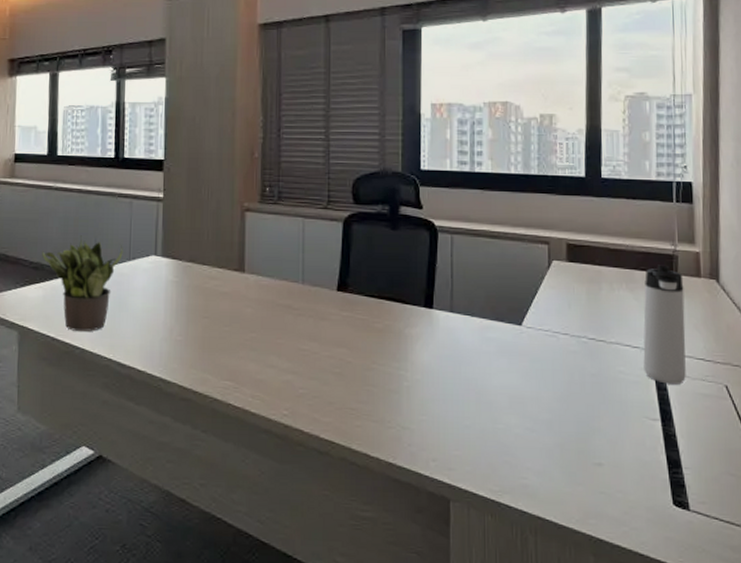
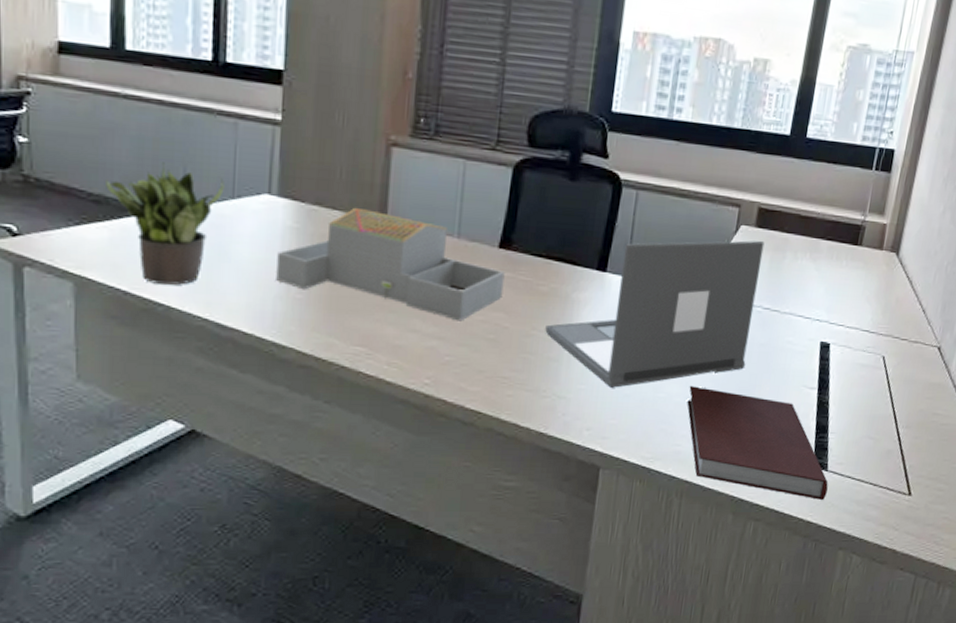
architectural model: none [162,262,344,357] -> present [276,207,505,321]
laptop: none [384,273,580,419] -> present [545,240,765,388]
notebook: none [527,417,694,545] -> present [687,386,828,501]
thermos bottle: present [643,265,686,385] -> none [811,235,867,355]

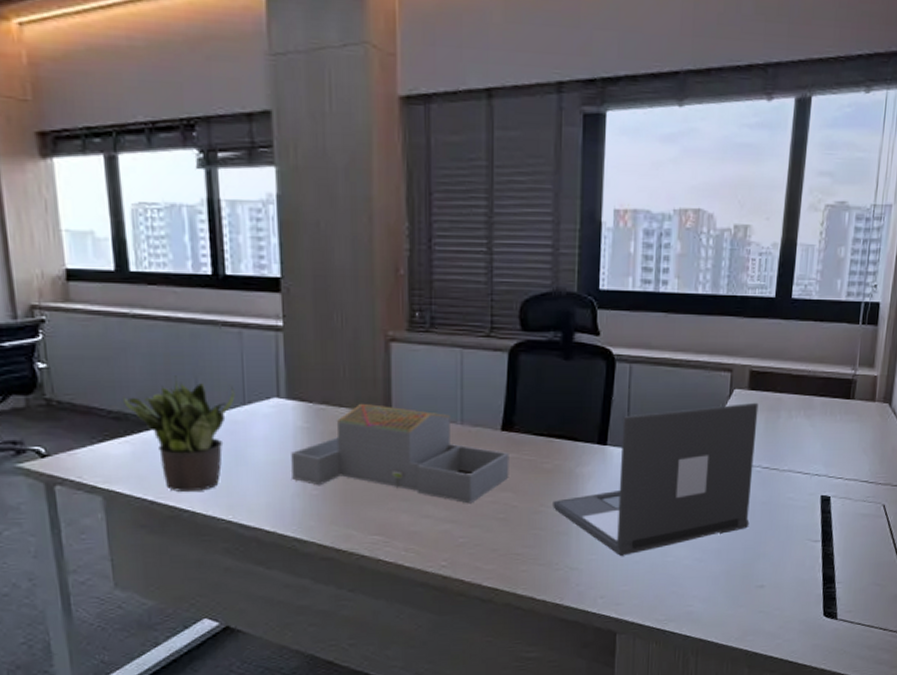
notebook: present [687,386,828,501] -> none [695,548,839,649]

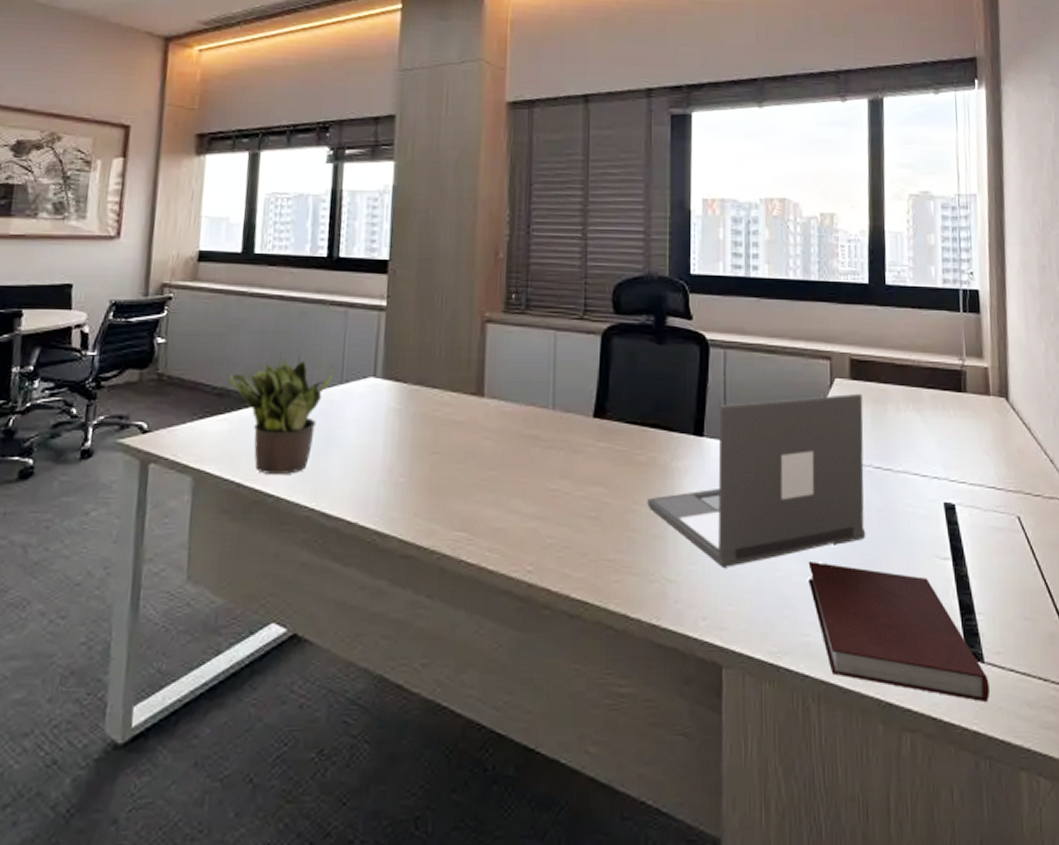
architectural model: present [291,403,509,504] -> none [380,384,601,499]
notebook: none [695,548,839,649] -> present [808,562,990,703]

